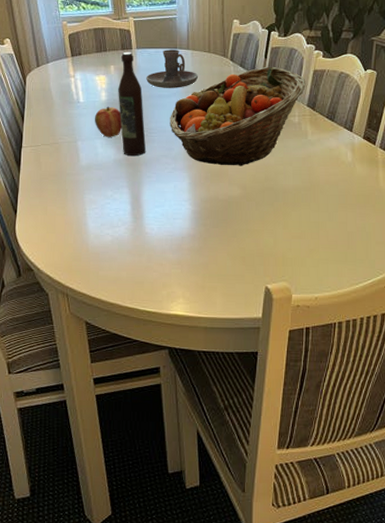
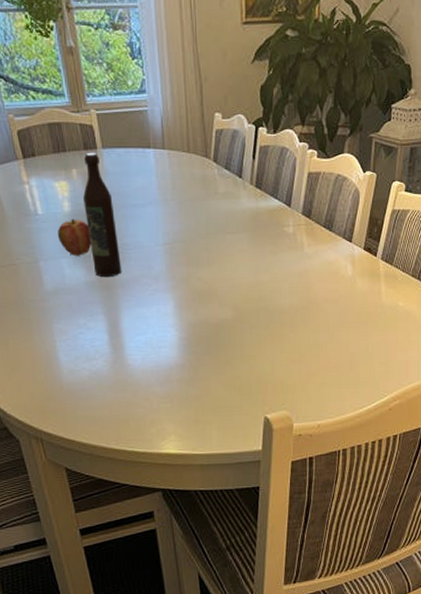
candle holder: present [146,50,199,88] -> none [116,149,178,196]
fruit basket: present [170,66,306,166] -> none [147,168,300,285]

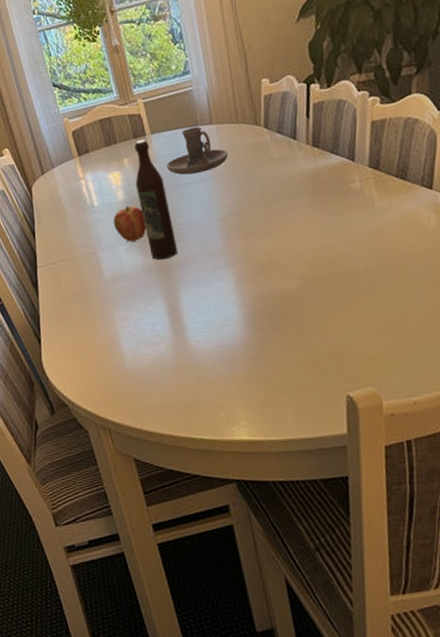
candle holder: none [116,149,178,196] -> present [166,126,229,175]

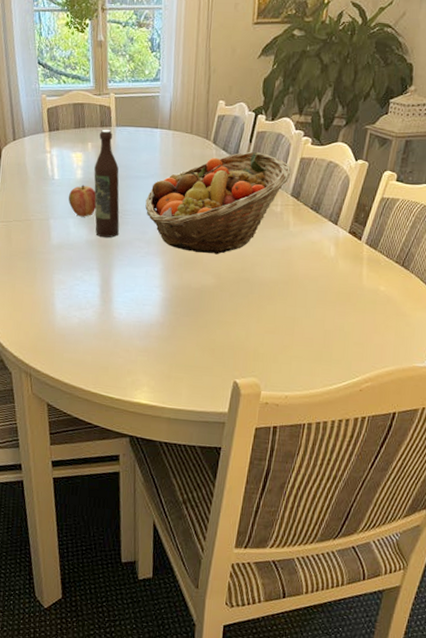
candle holder: present [166,126,229,175] -> none [124,129,179,170]
fruit basket: none [200,125,364,256] -> present [145,151,292,255]

